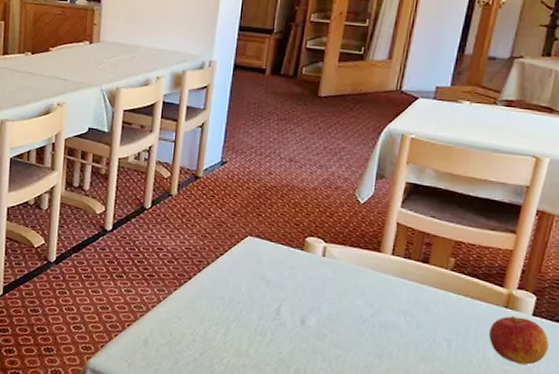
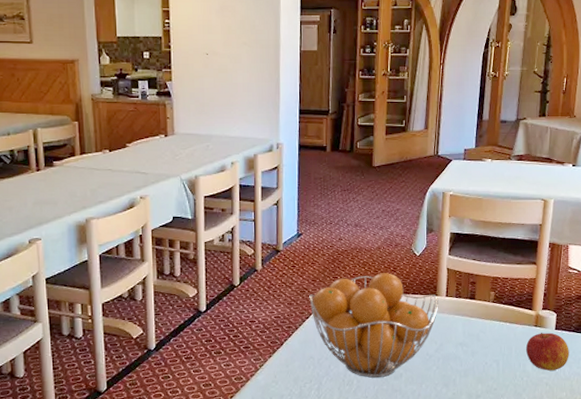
fruit basket: none [226,216,382,335] -> present [309,273,439,378]

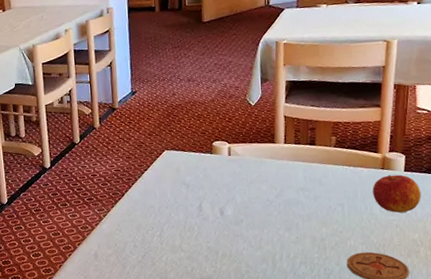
fruit basket: present [309,273,439,378] -> none [146,123,278,224]

